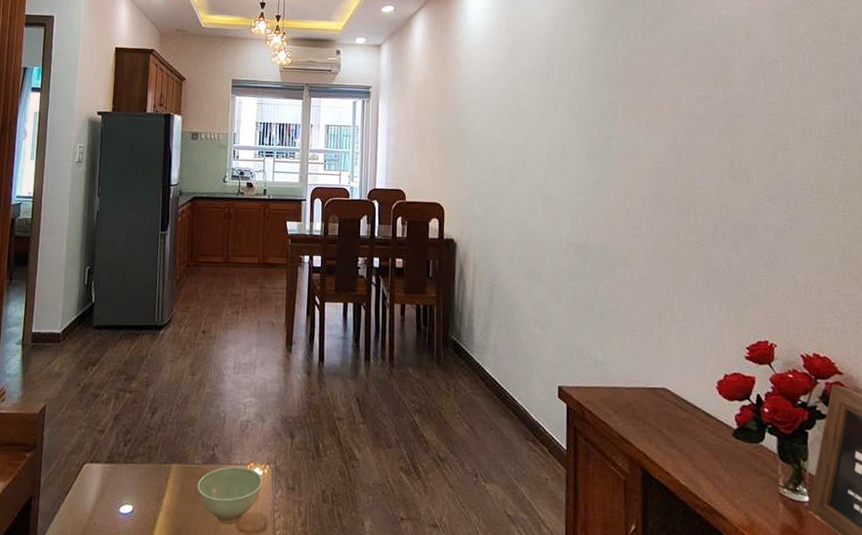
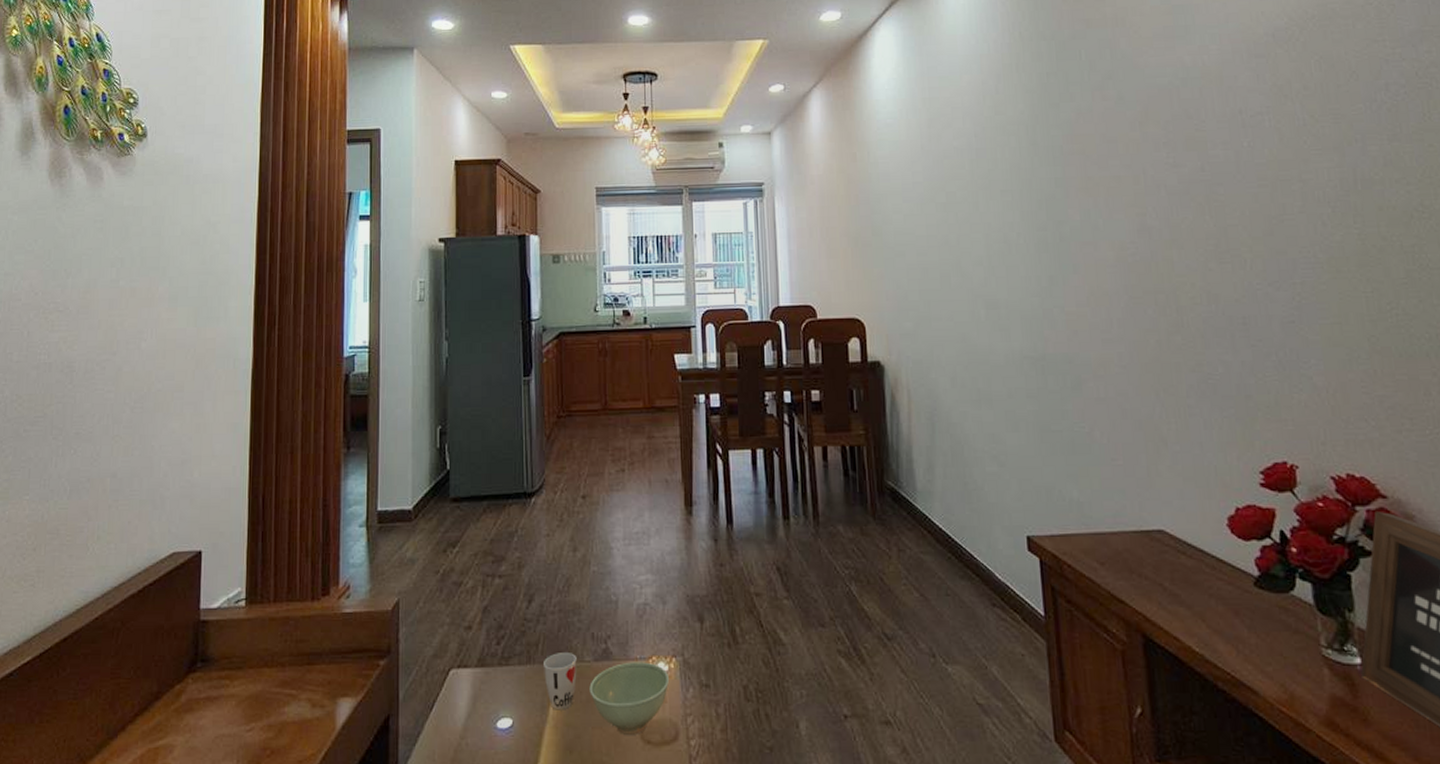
cup: none [161,455,189,501] -> present [544,653,577,710]

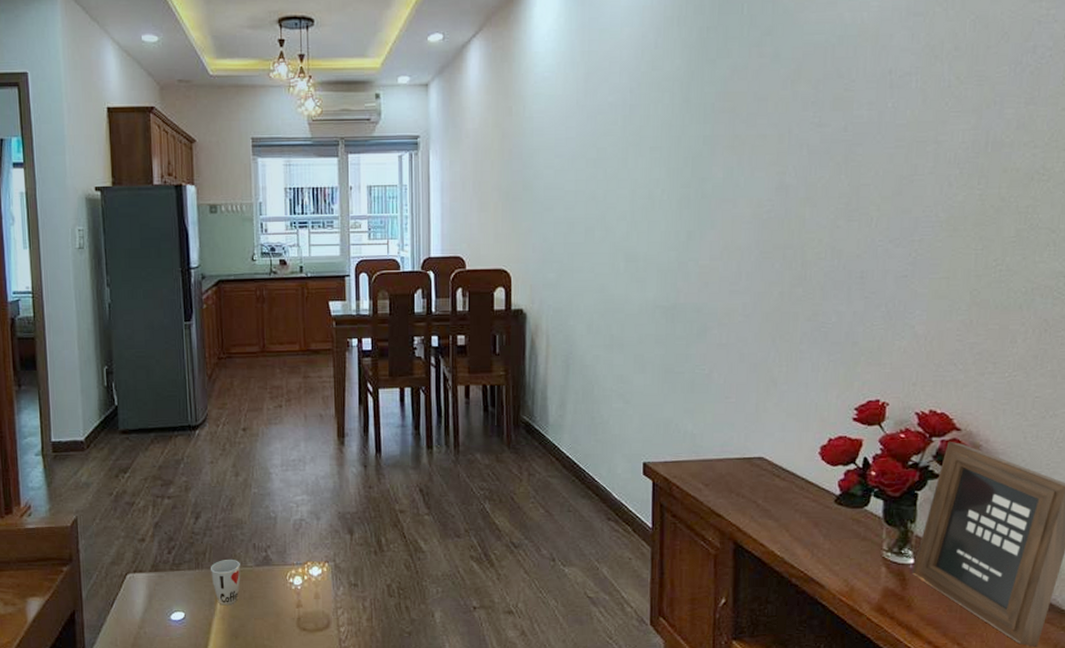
bowl: present [589,662,670,736] -> none [252,566,323,625]

